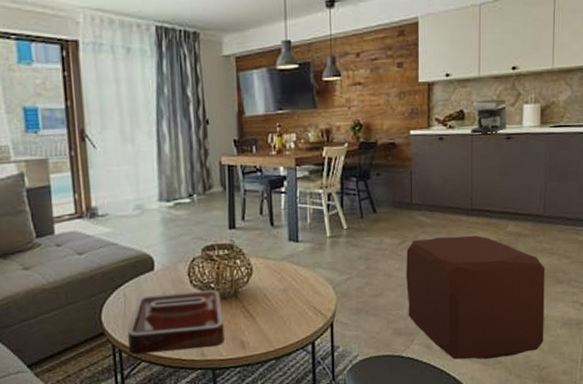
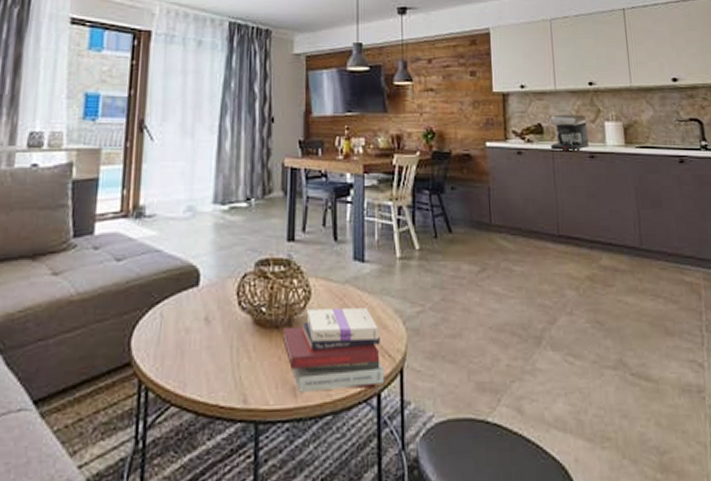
decorative tray: present [127,290,224,355] -> none [157,315,273,396]
books: none [229,279,318,345] -> present [282,308,385,392]
pouf: present [406,235,545,360] -> none [487,267,660,433]

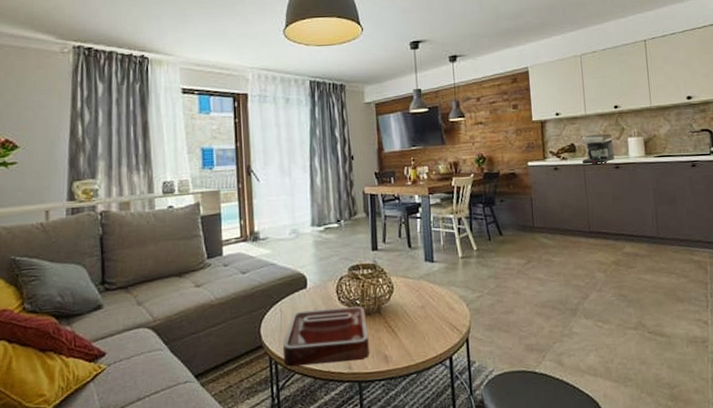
decorative tray: none [157,315,273,396] -> present [282,306,369,367]
books: present [282,308,385,392] -> none [373,296,455,359]

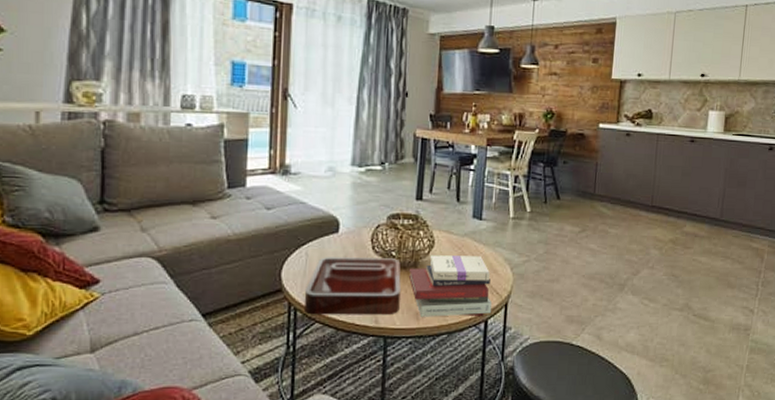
books: none [373,296,455,359] -> present [408,255,492,317]
coffee maker: present [582,133,614,164] -> none [657,102,693,135]

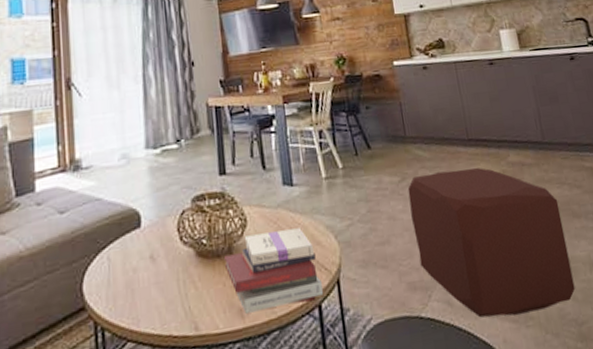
decorative tray: present [304,257,401,315] -> none [110,247,220,333]
pouf: none [581,230,718,355] -> present [407,168,575,318]

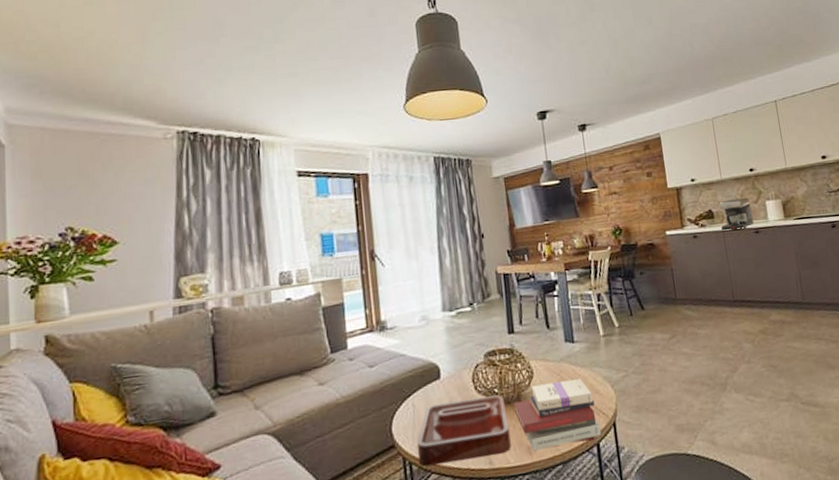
decorative tray: none [110,247,220,333] -> present [416,395,511,466]
pouf: present [407,168,575,318] -> none [677,325,827,455]
coffee maker: none [450,26,487,61] -> present [719,197,754,230]

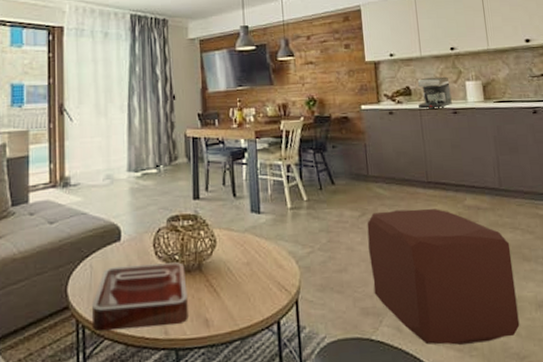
books: present [513,379,601,451] -> none [193,251,283,324]
pouf: none [677,325,827,455] -> present [367,209,520,345]

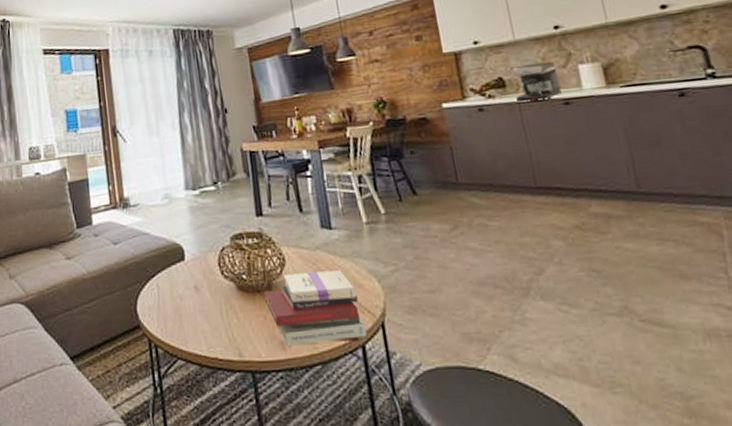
decorative tray: present [91,262,188,331] -> none [161,282,262,351]
books: none [193,251,283,324] -> present [263,270,367,346]
pouf: present [367,209,520,345] -> none [461,218,682,379]

